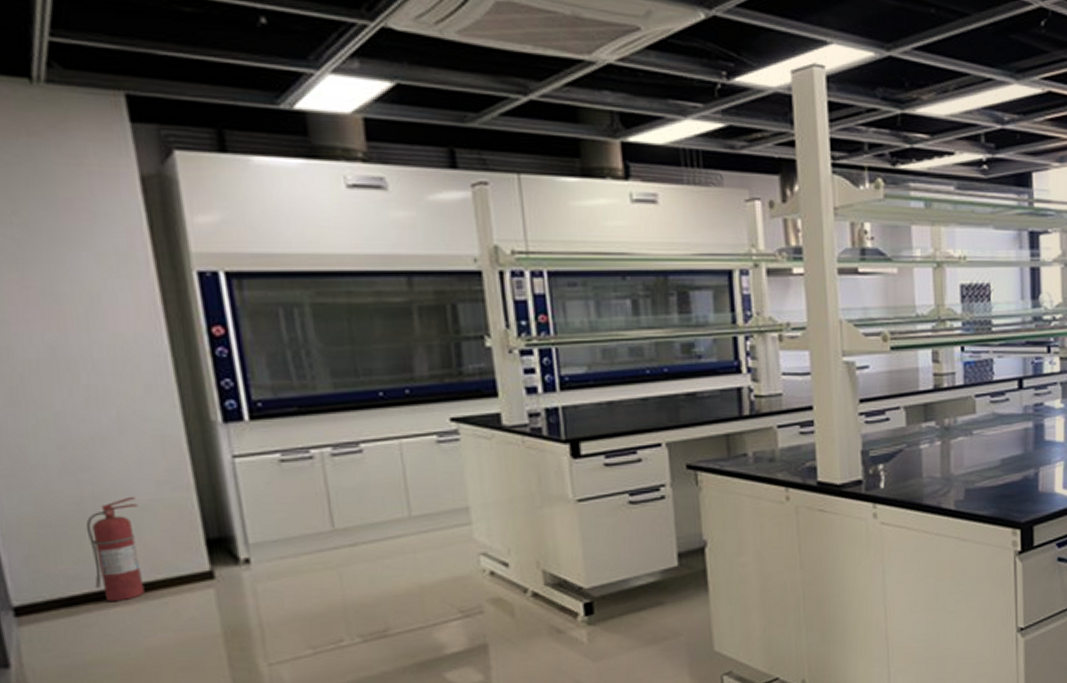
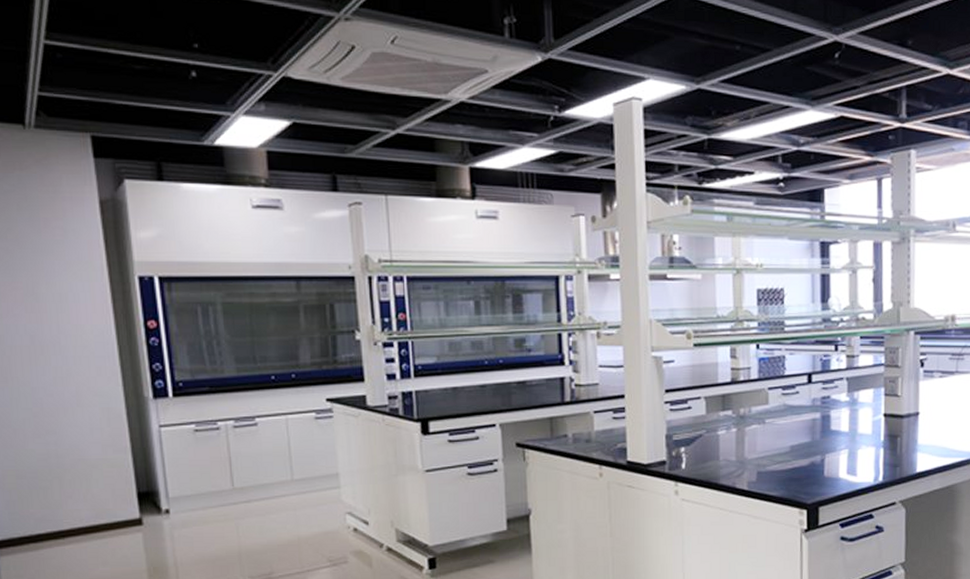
fire extinguisher: present [85,496,145,602] -> none [50,456,91,540]

